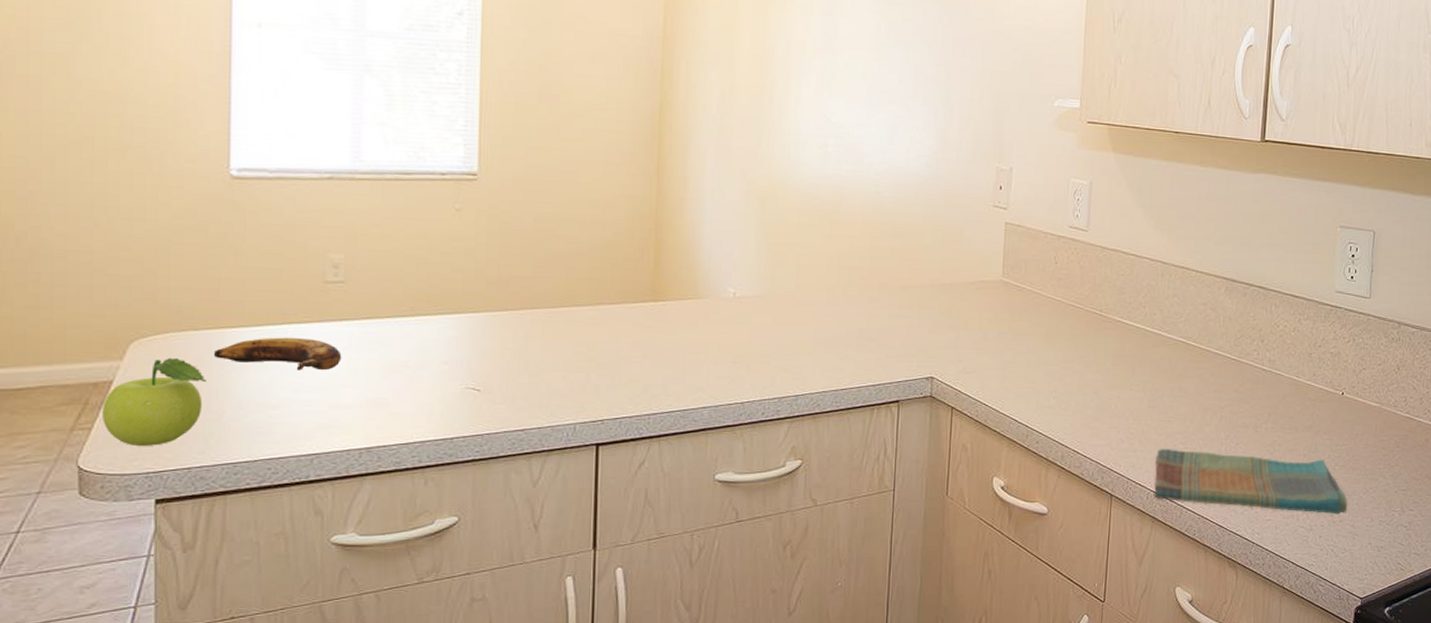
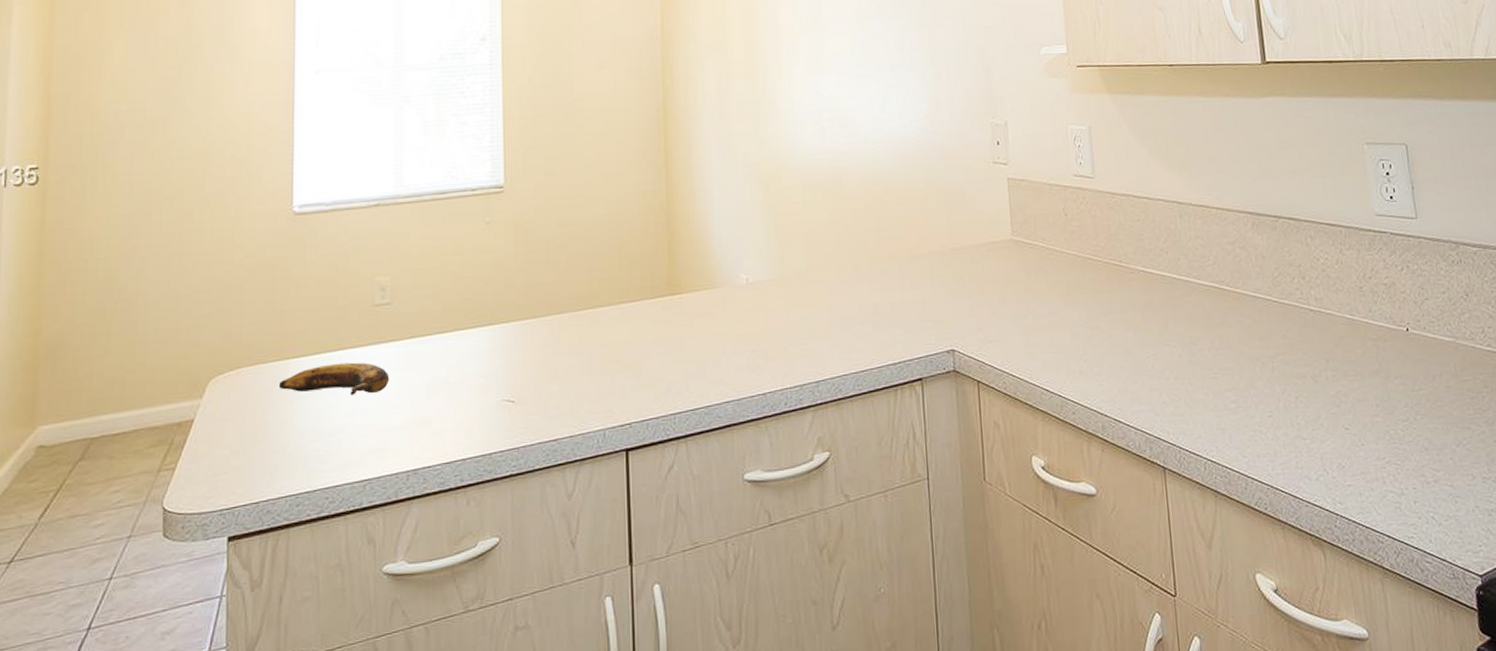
fruit: present [101,358,206,446] -> none [183,392,272,483]
dish towel: present [1154,449,1348,515] -> none [1206,408,1441,474]

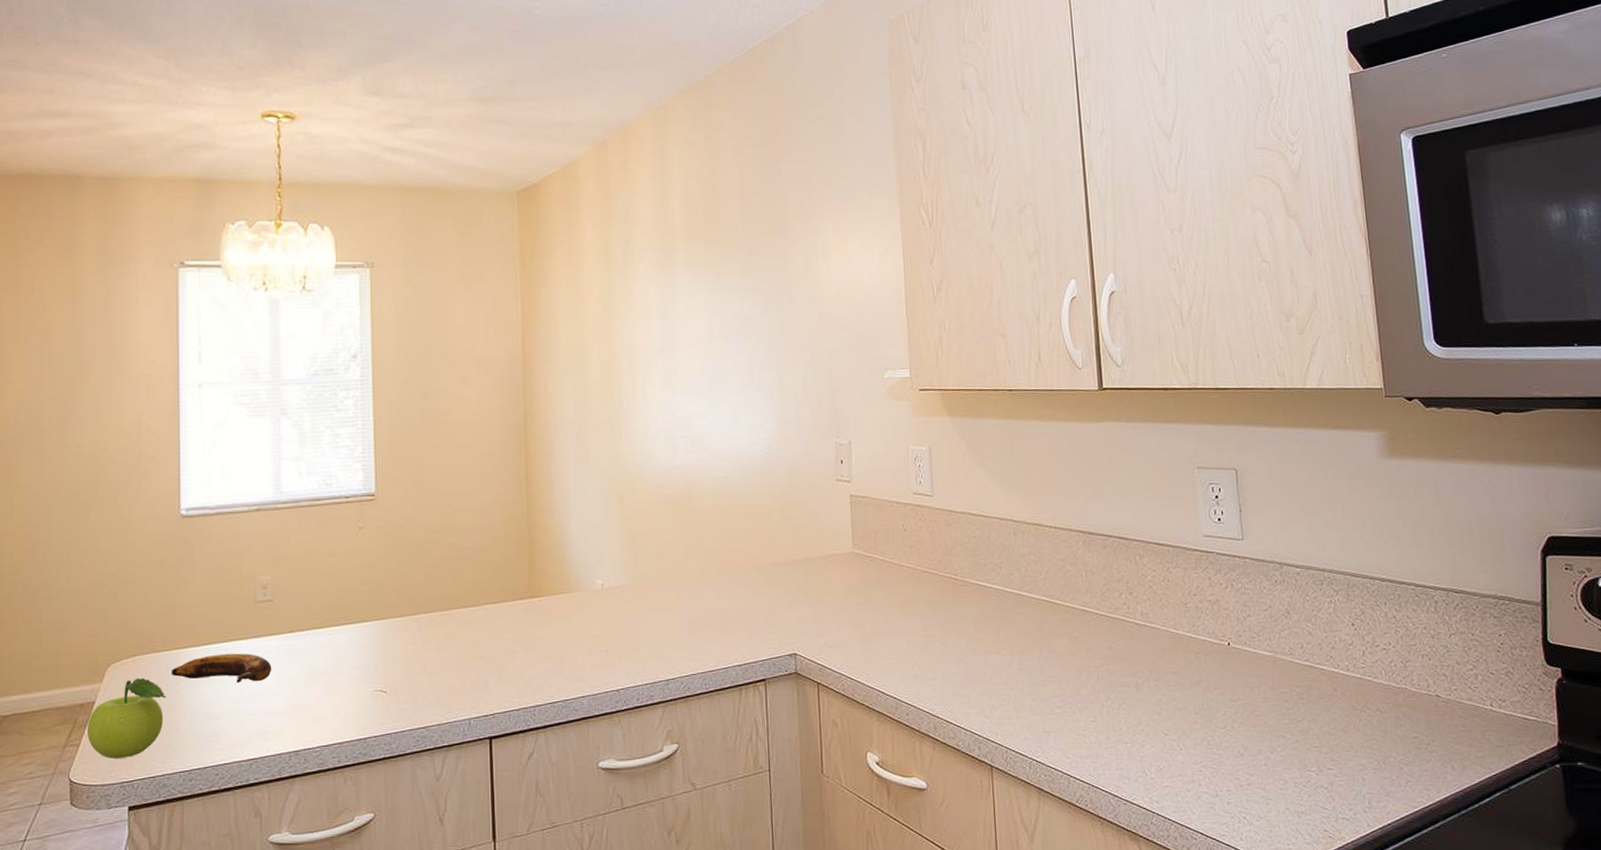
fruit: none [183,392,272,483] -> present [86,678,166,759]

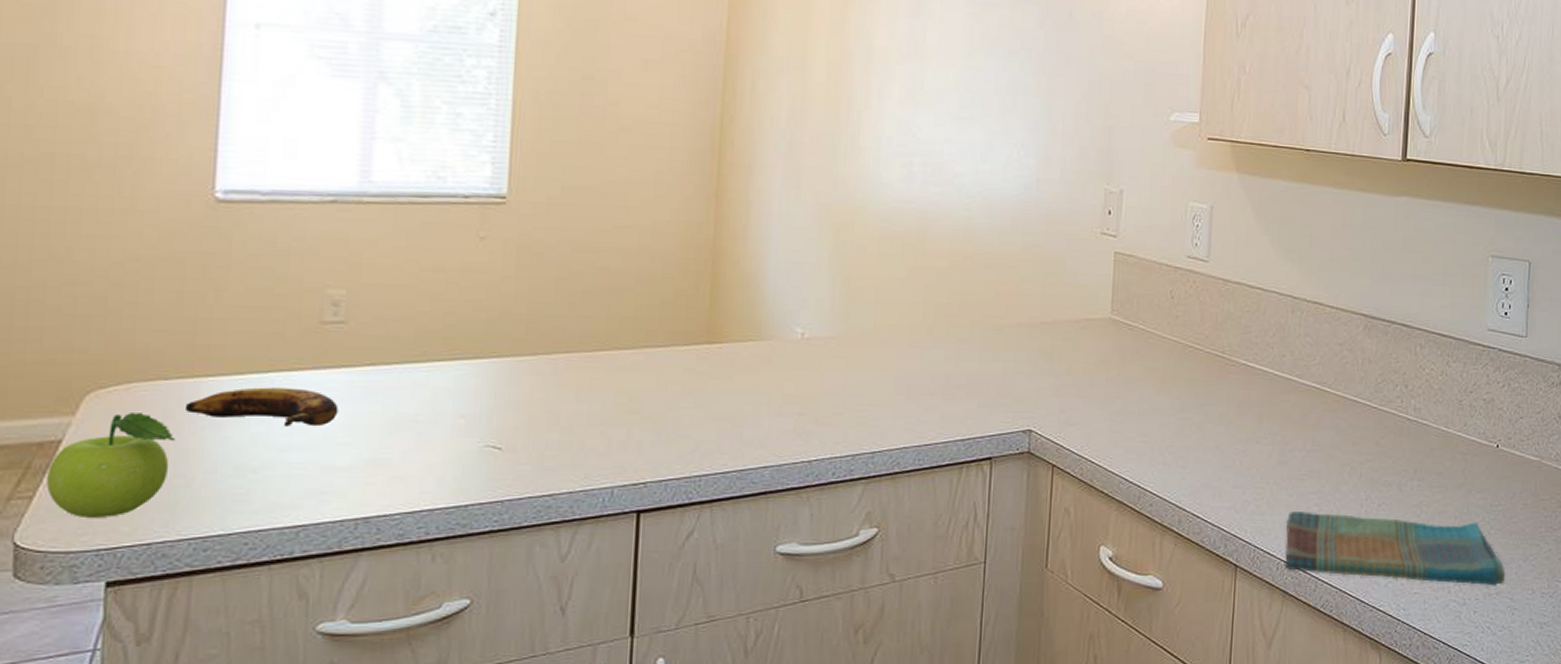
dish towel: none [1032,714,1255,778] -> present [1285,512,1506,586]

